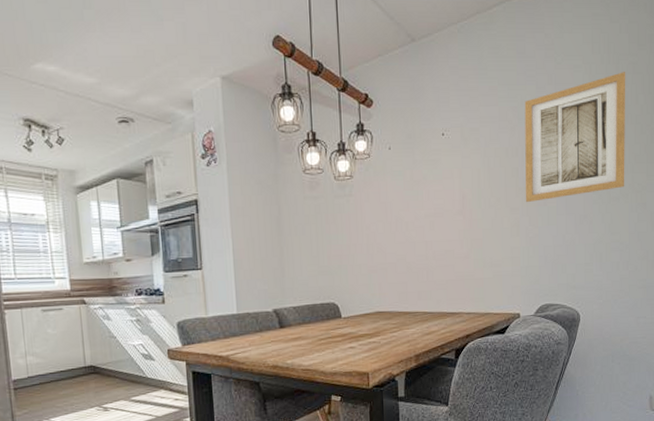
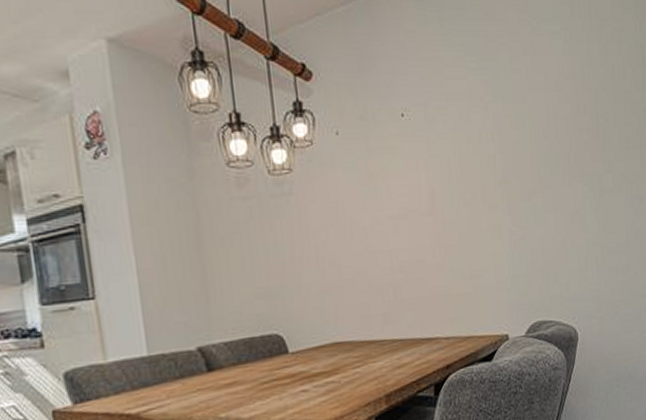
wall art: present [524,72,626,203] -> none [497,40,618,199]

